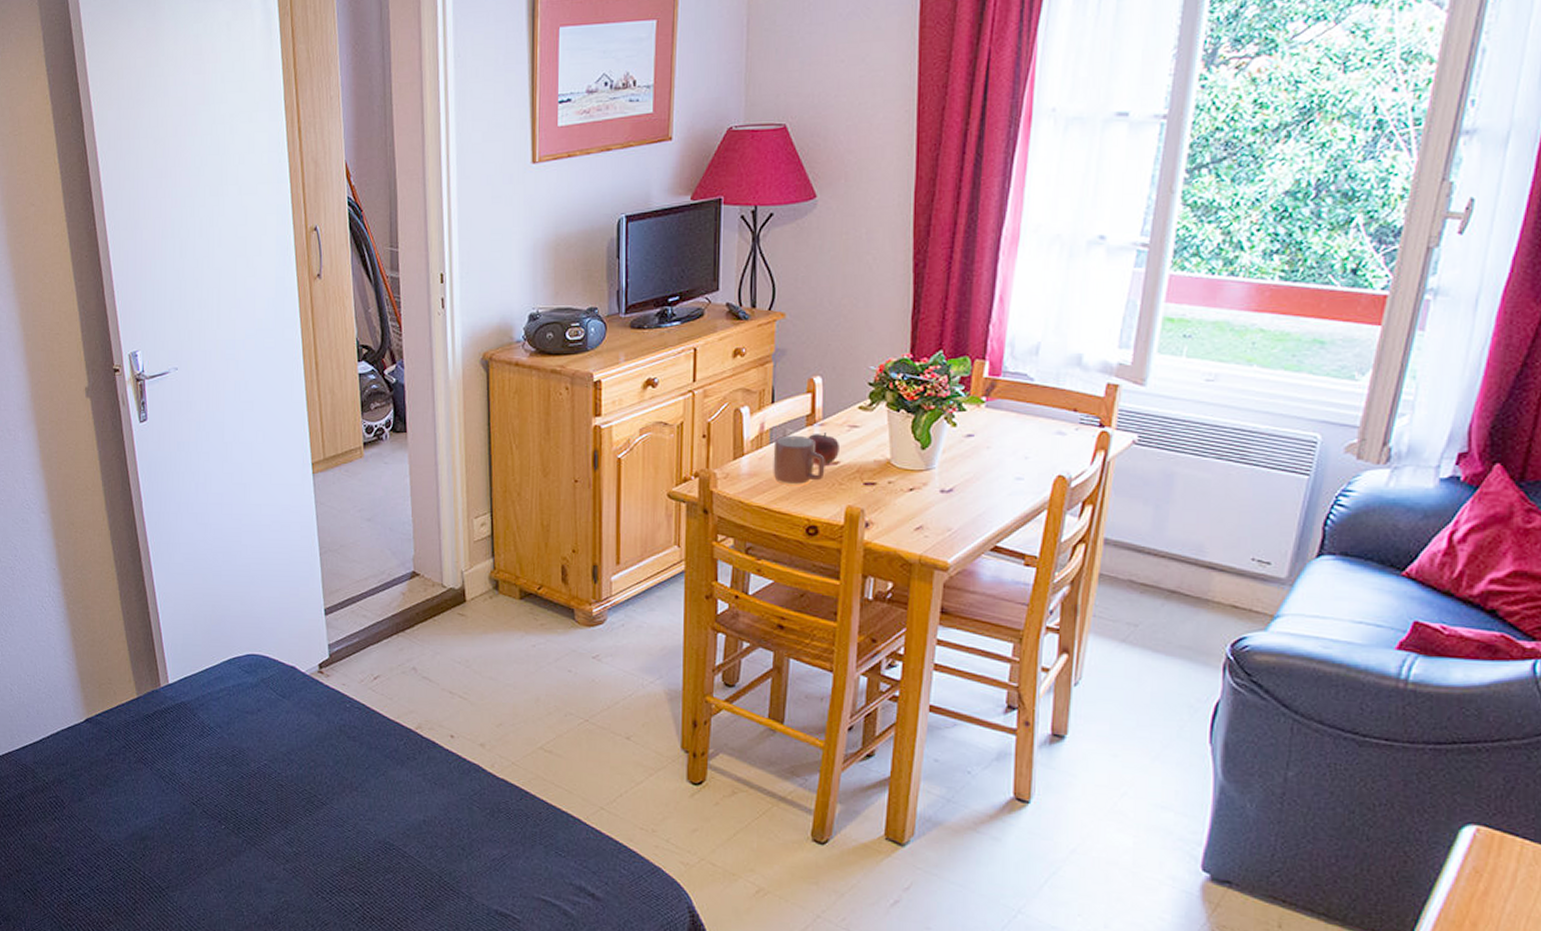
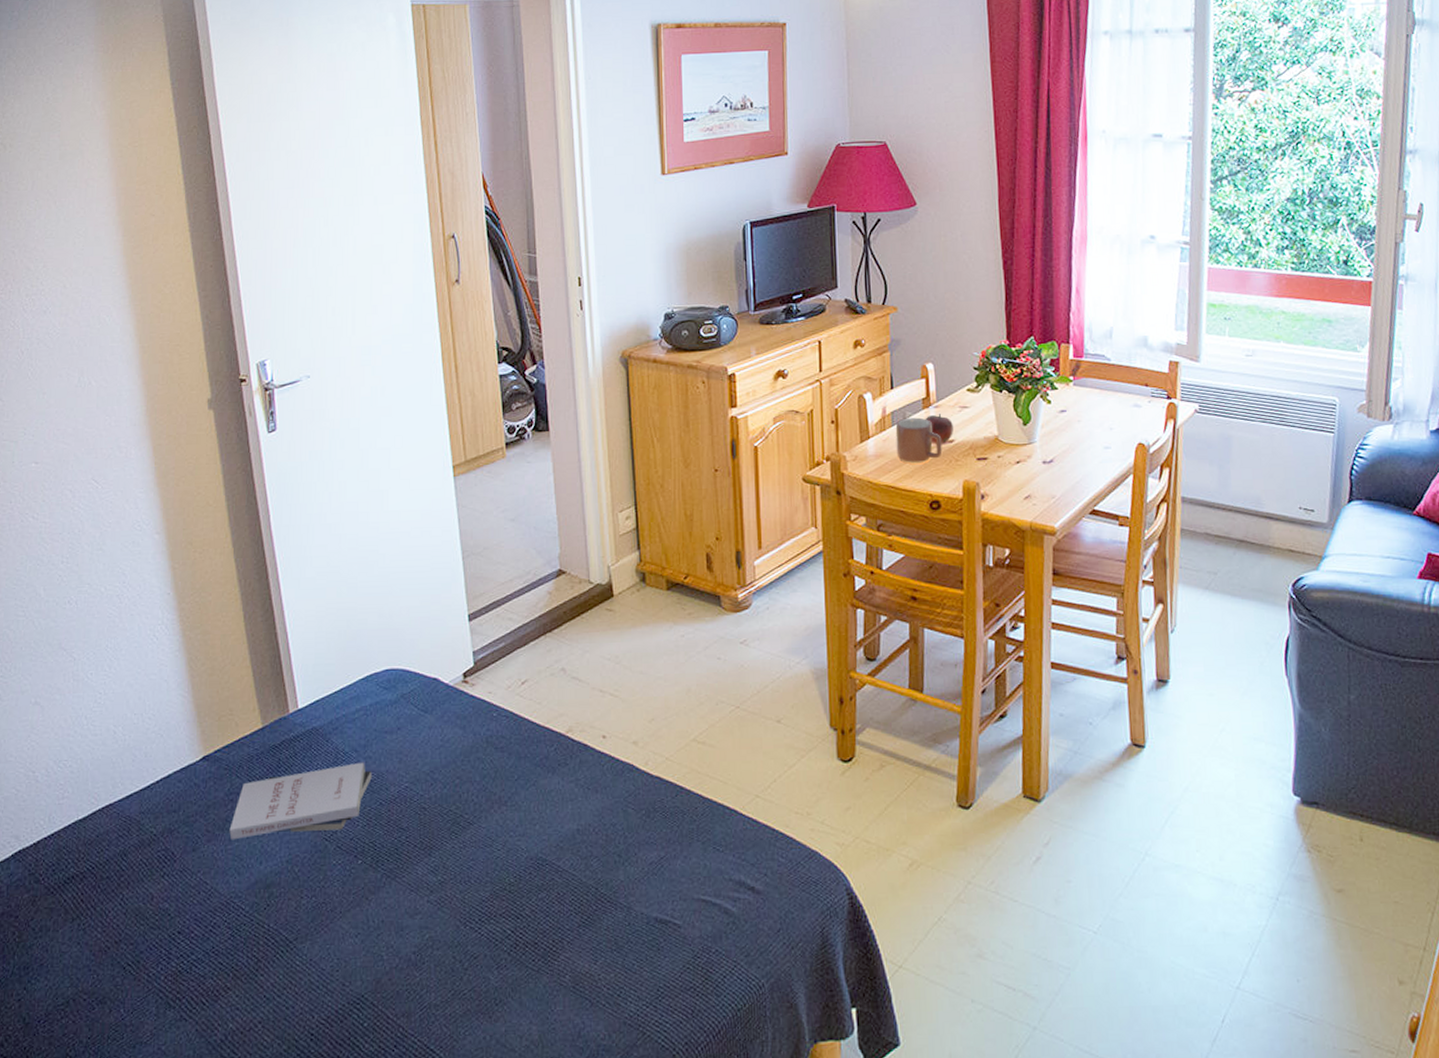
books: none [110,738,234,797] -> present [229,763,372,840]

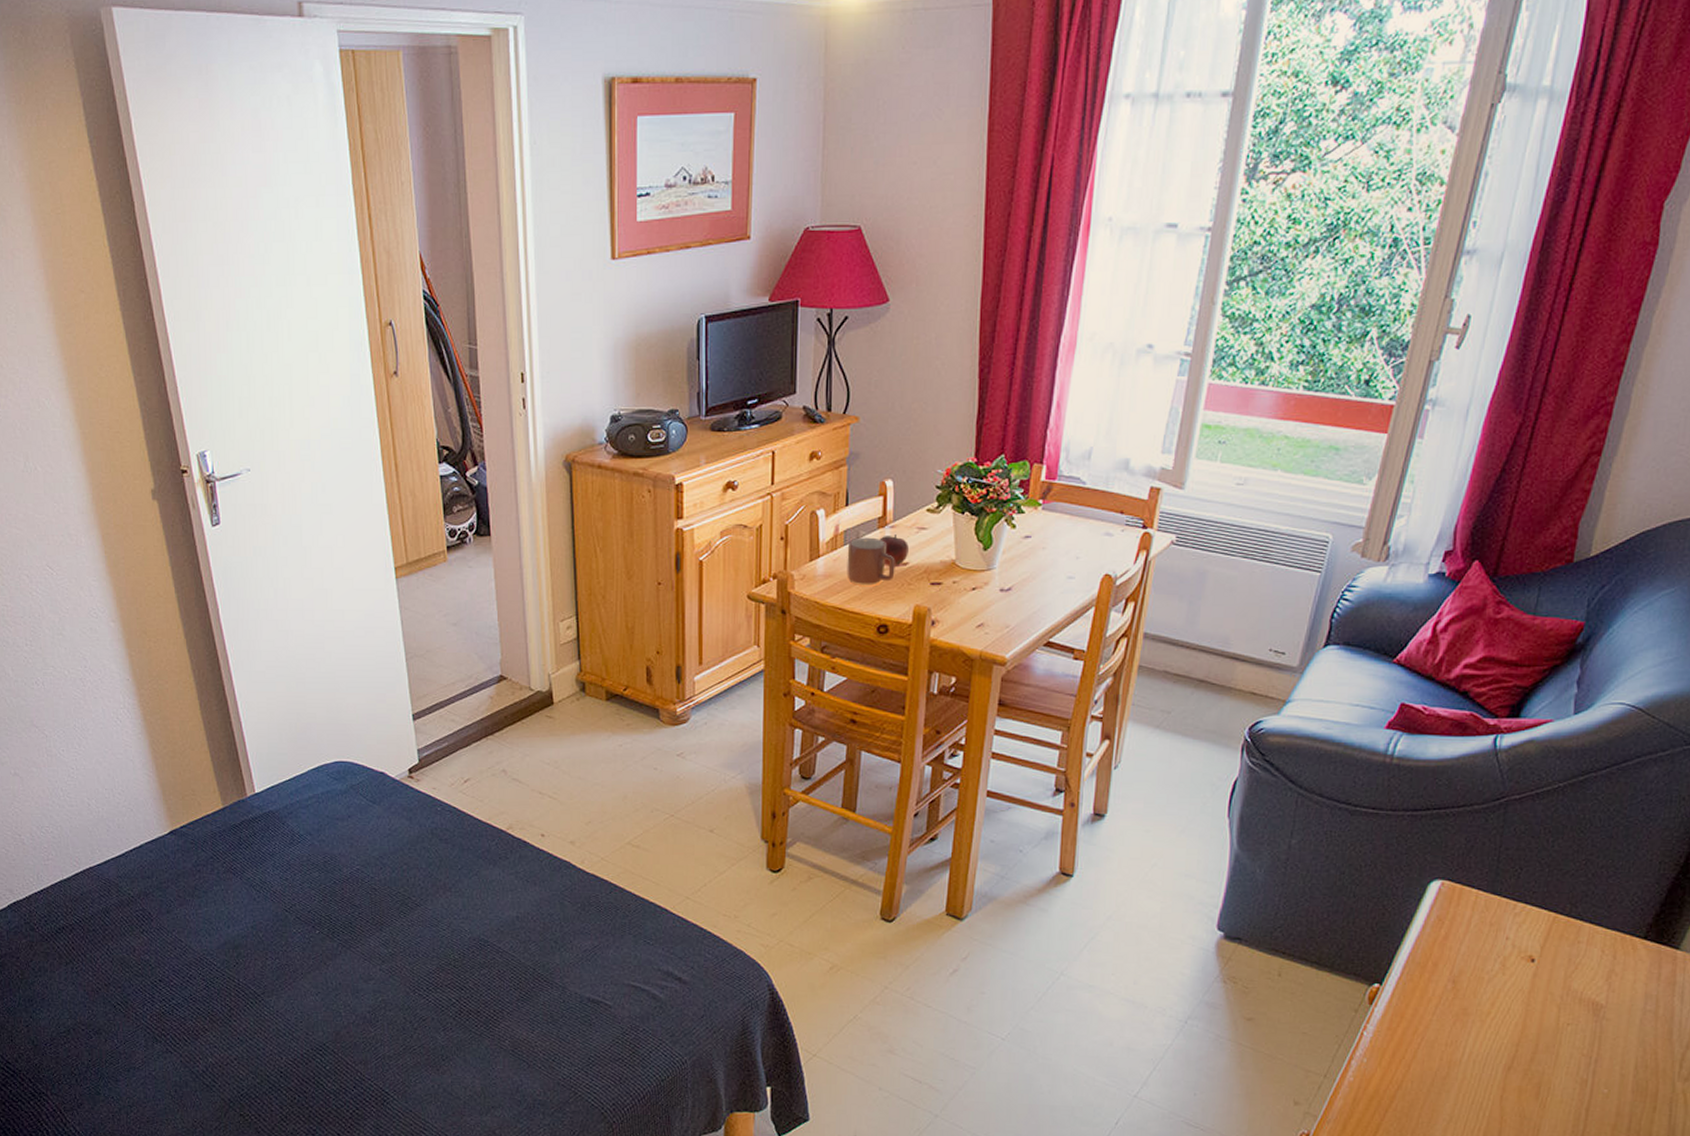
books: present [229,763,372,840] -> none [198,845,326,906]

